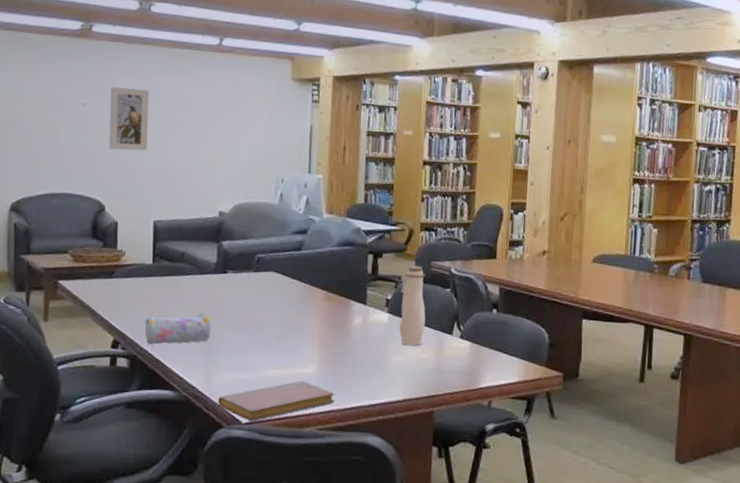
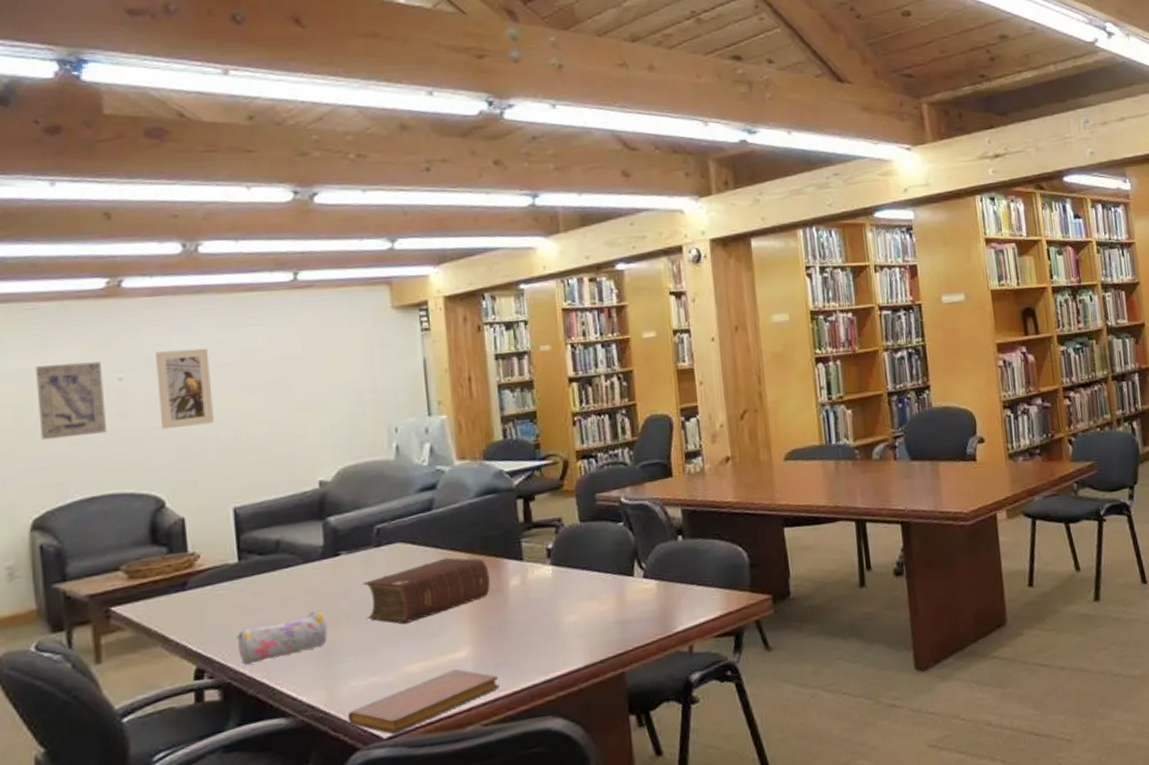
wall art: none [23,84,72,145] -> present [36,361,108,440]
bible: none [241,290,339,338] -> present [363,557,490,625]
water bottle: present [399,265,426,346] -> none [563,502,600,600]

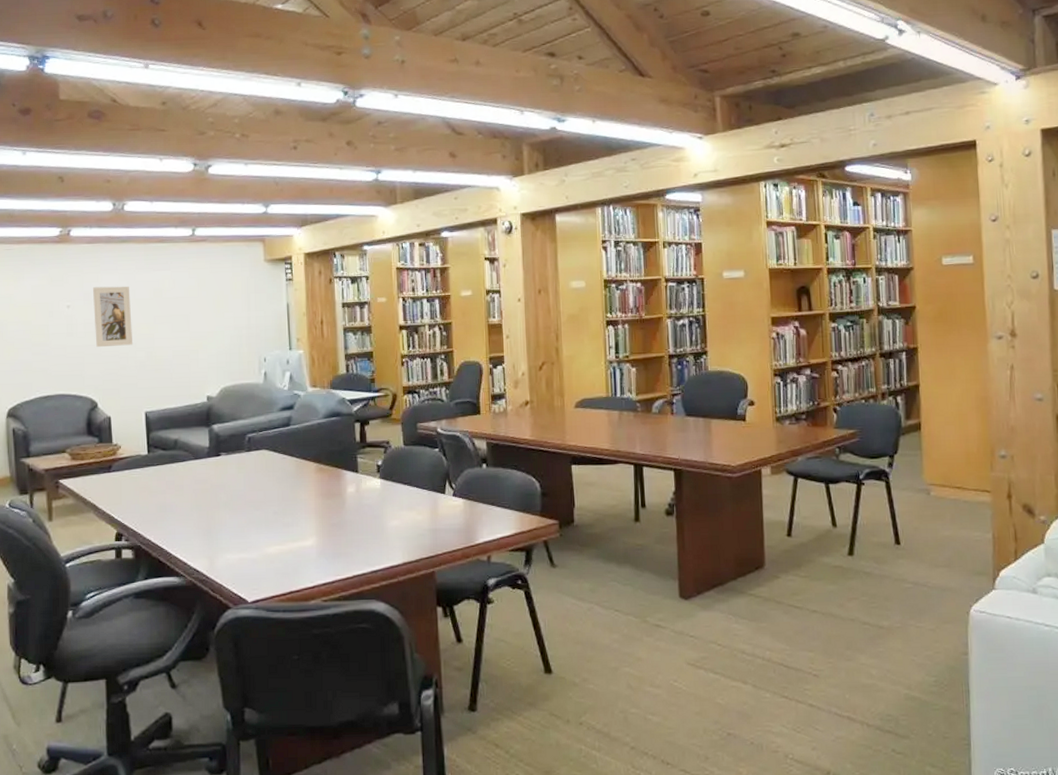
wall art: present [36,361,108,440] -> none [12,292,59,350]
pencil case: present [236,611,328,665] -> none [145,498,210,533]
notebook: present [348,668,500,735] -> none [223,553,337,600]
bible: present [363,557,490,625] -> none [237,465,332,515]

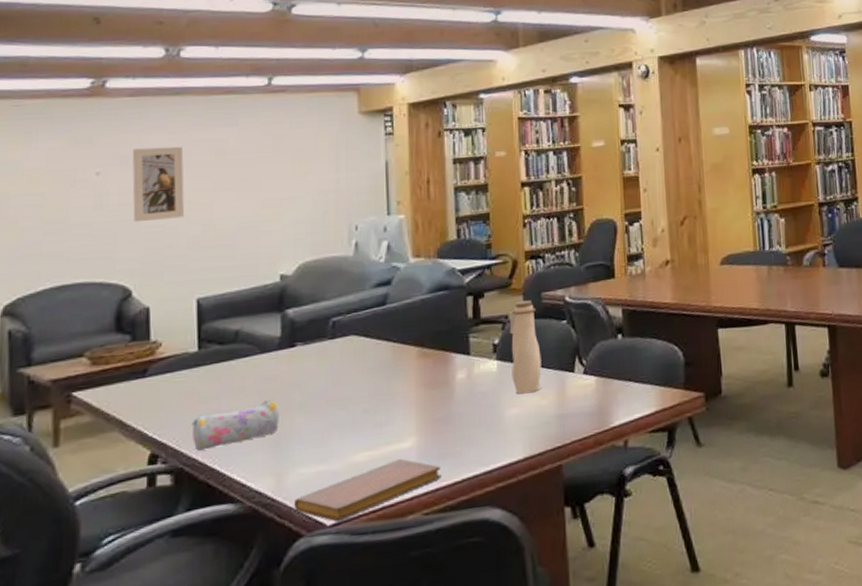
pencil case: none [145,498,210,533] -> present [191,399,279,451]
notebook: none [223,553,337,600] -> present [294,458,442,522]
water bottle: none [390,429,418,509] -> present [509,300,542,394]

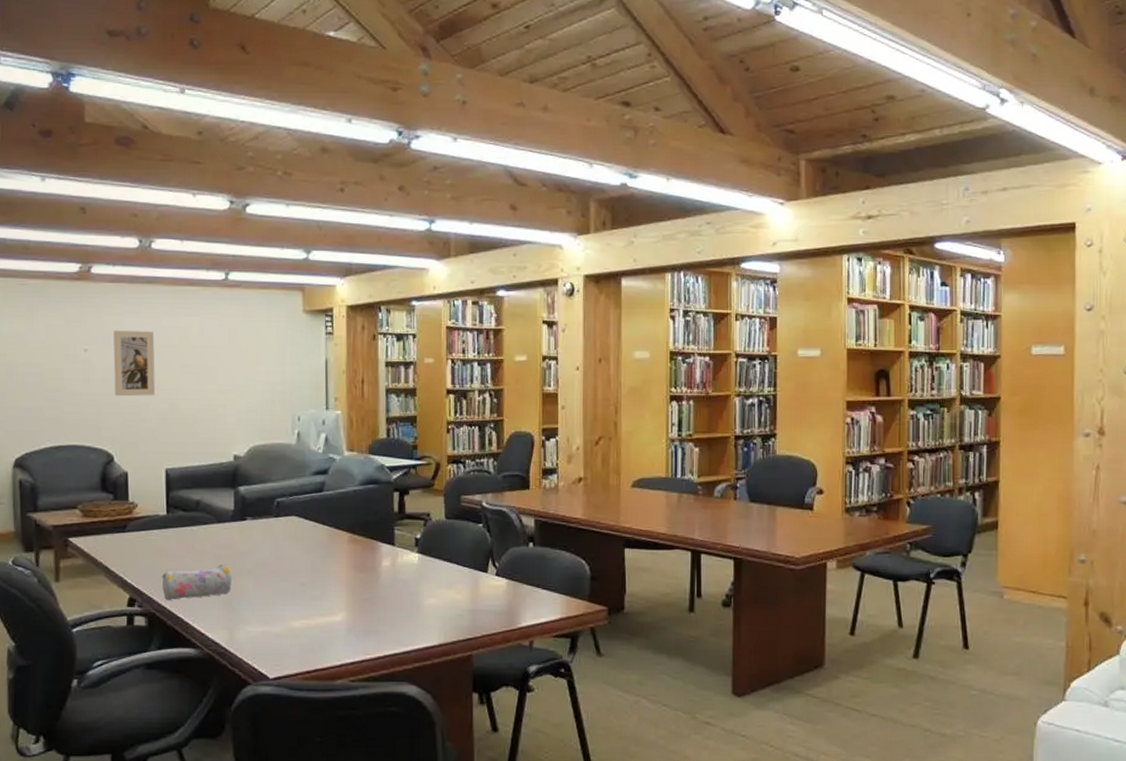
notebook: present [294,458,442,522] -> none [243,629,367,676]
water bottle: present [509,300,542,394] -> none [430,501,458,587]

